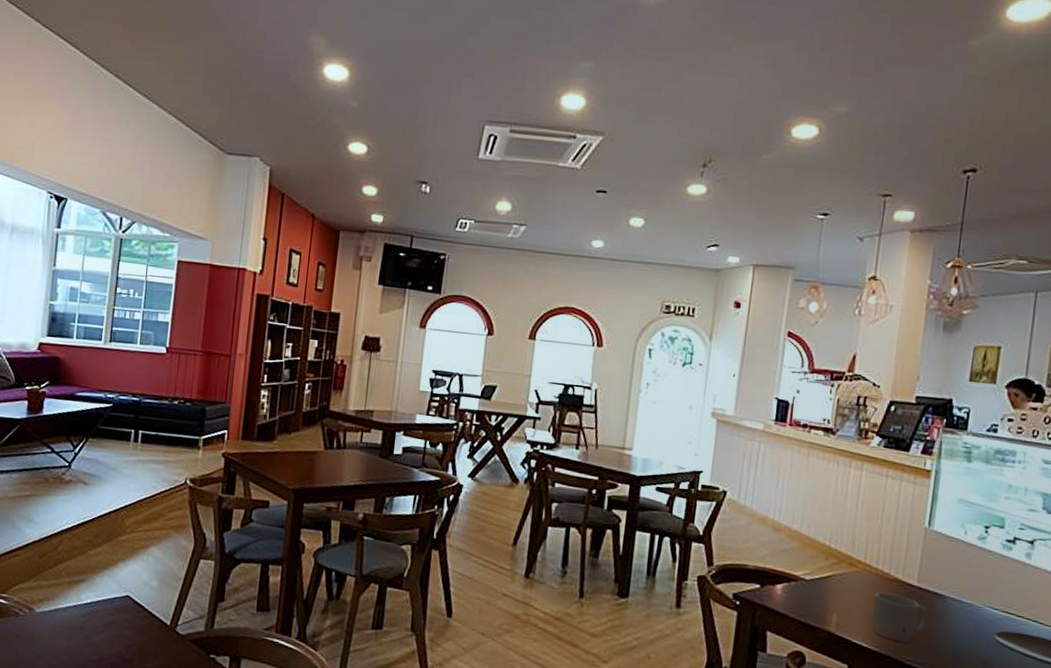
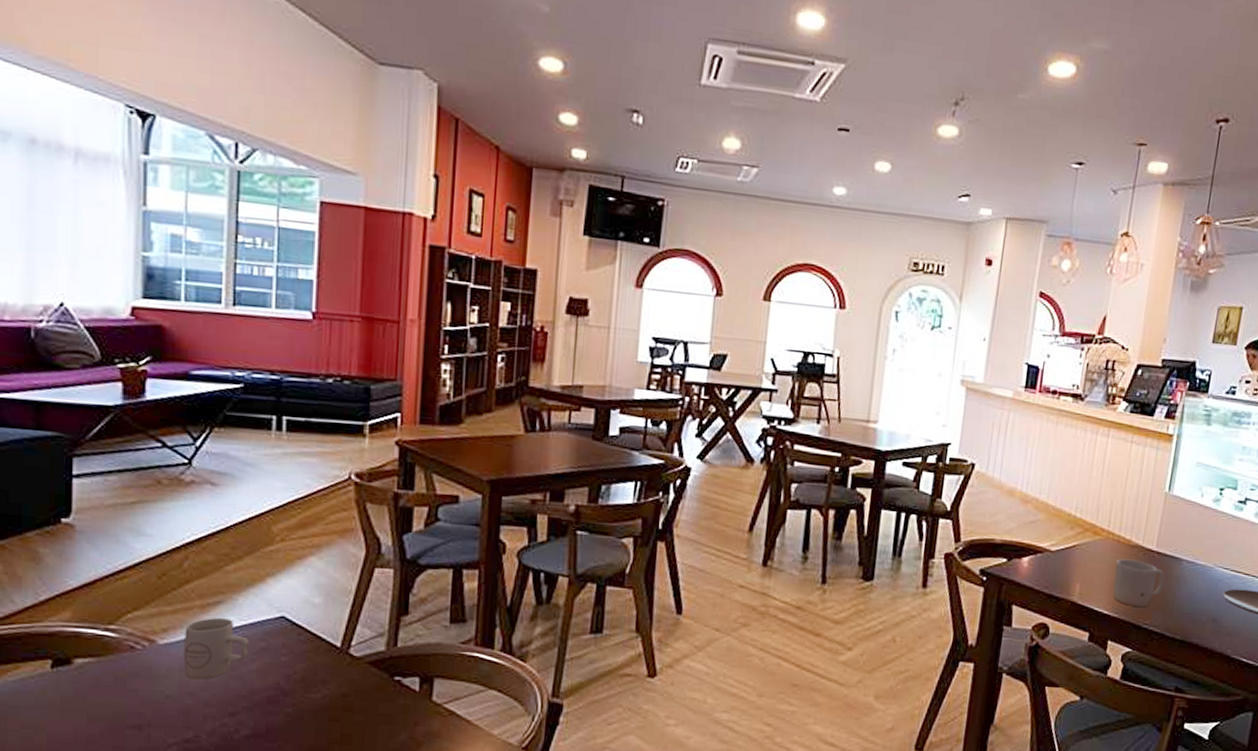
mug: none [52,593,101,644] -> present [184,617,249,680]

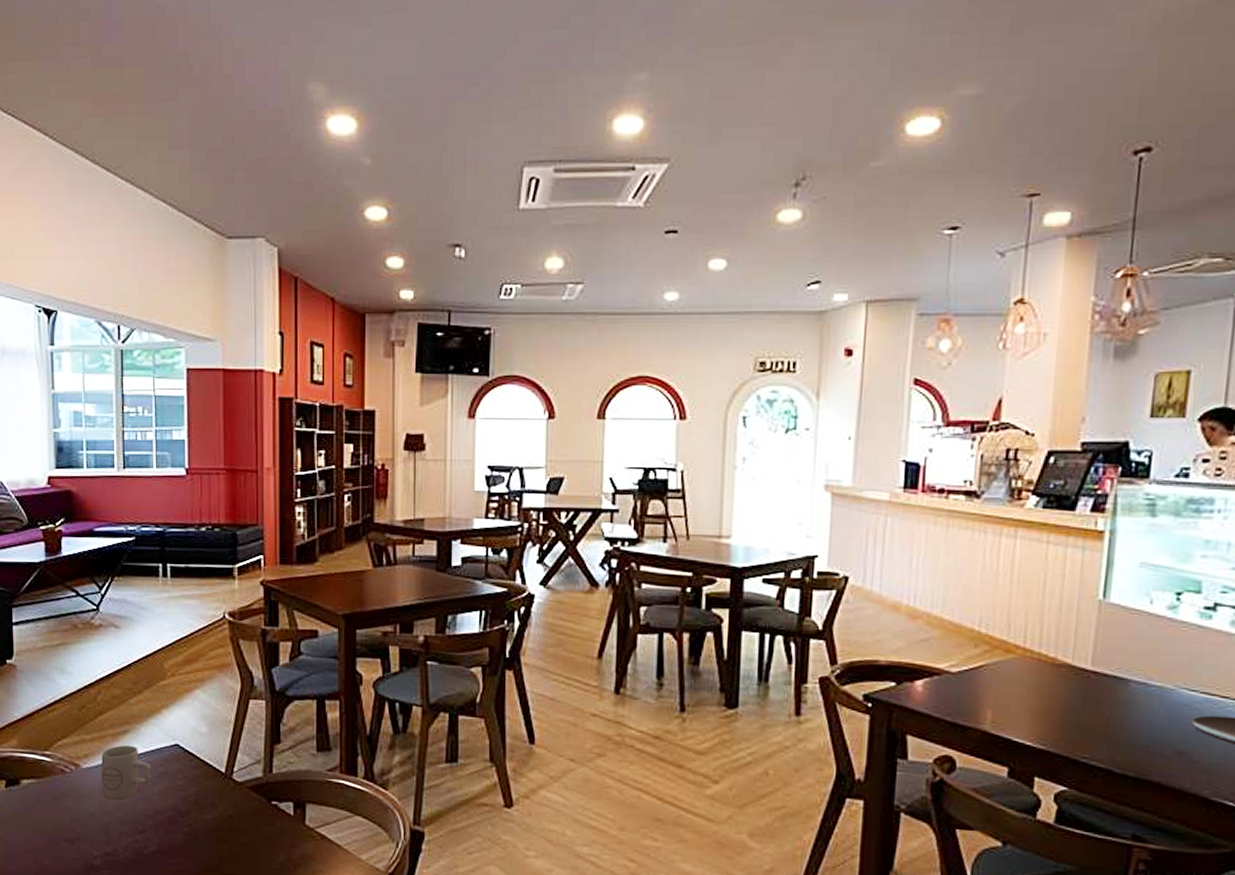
mug: present [1113,558,1166,607] -> none [1036,680,1108,737]

